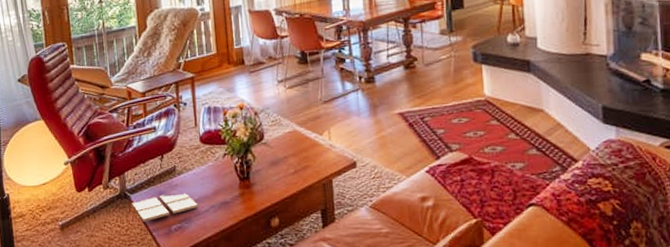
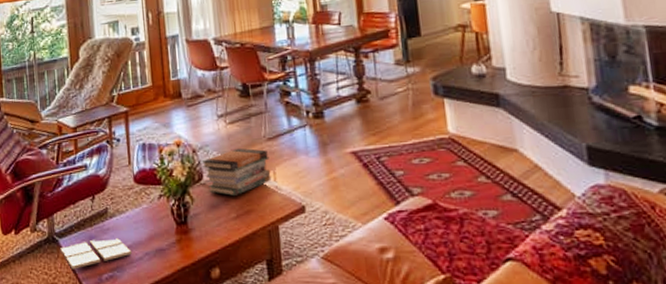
book stack: none [262,111,327,154] -> present [201,148,272,196]

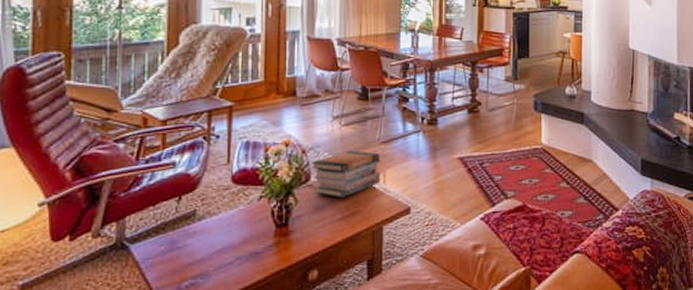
drink coaster: present [60,237,132,270] -> none [130,241,220,279]

